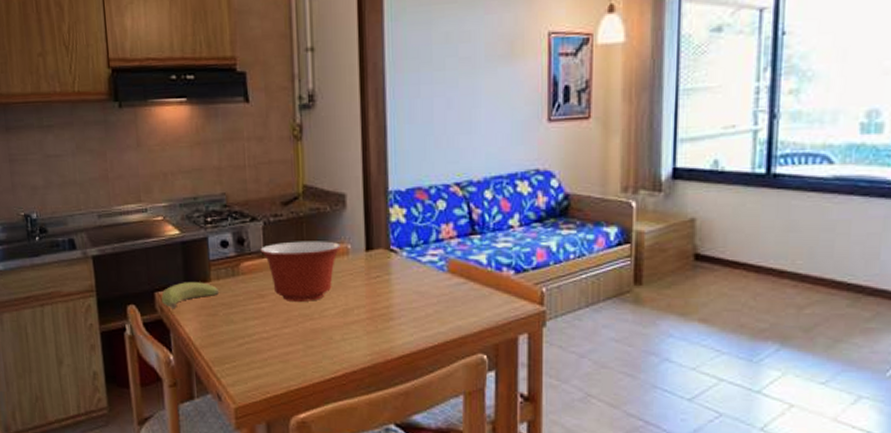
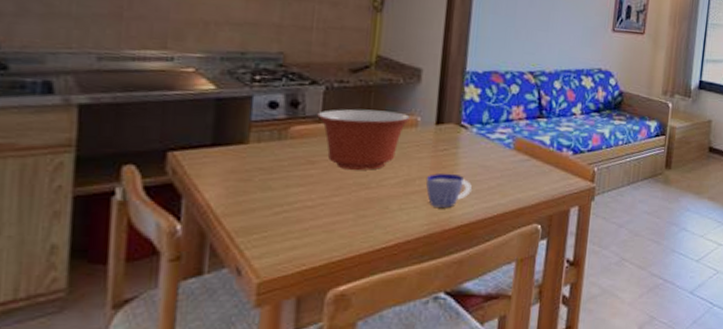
banana: present [161,282,219,309] -> none [176,142,257,172]
cup: none [363,301,409,337] -> present [425,173,472,208]

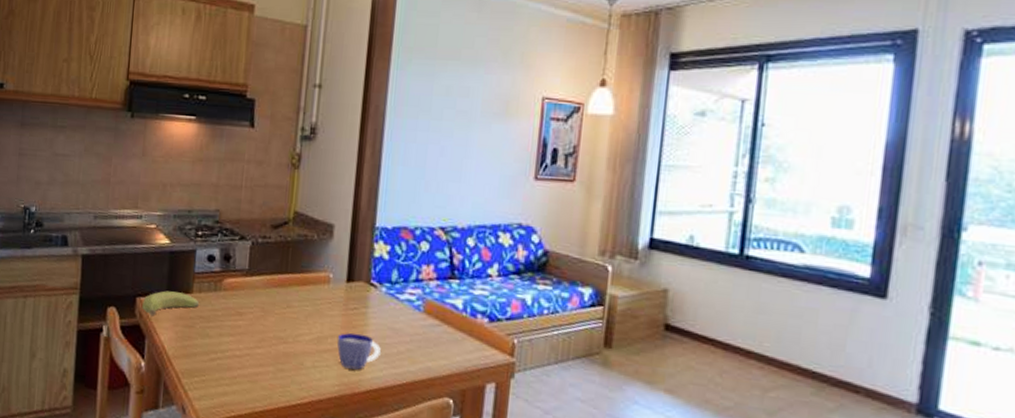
banana: none [176,142,257,172] -> present [142,290,199,316]
mixing bowl: present [317,109,411,170] -> none [245,263,324,325]

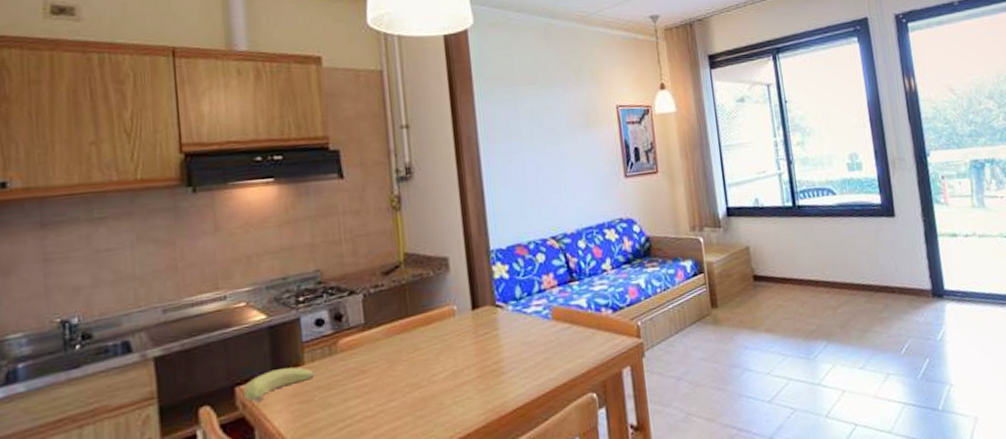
cup: present [337,333,381,370] -> none [473,356,519,395]

